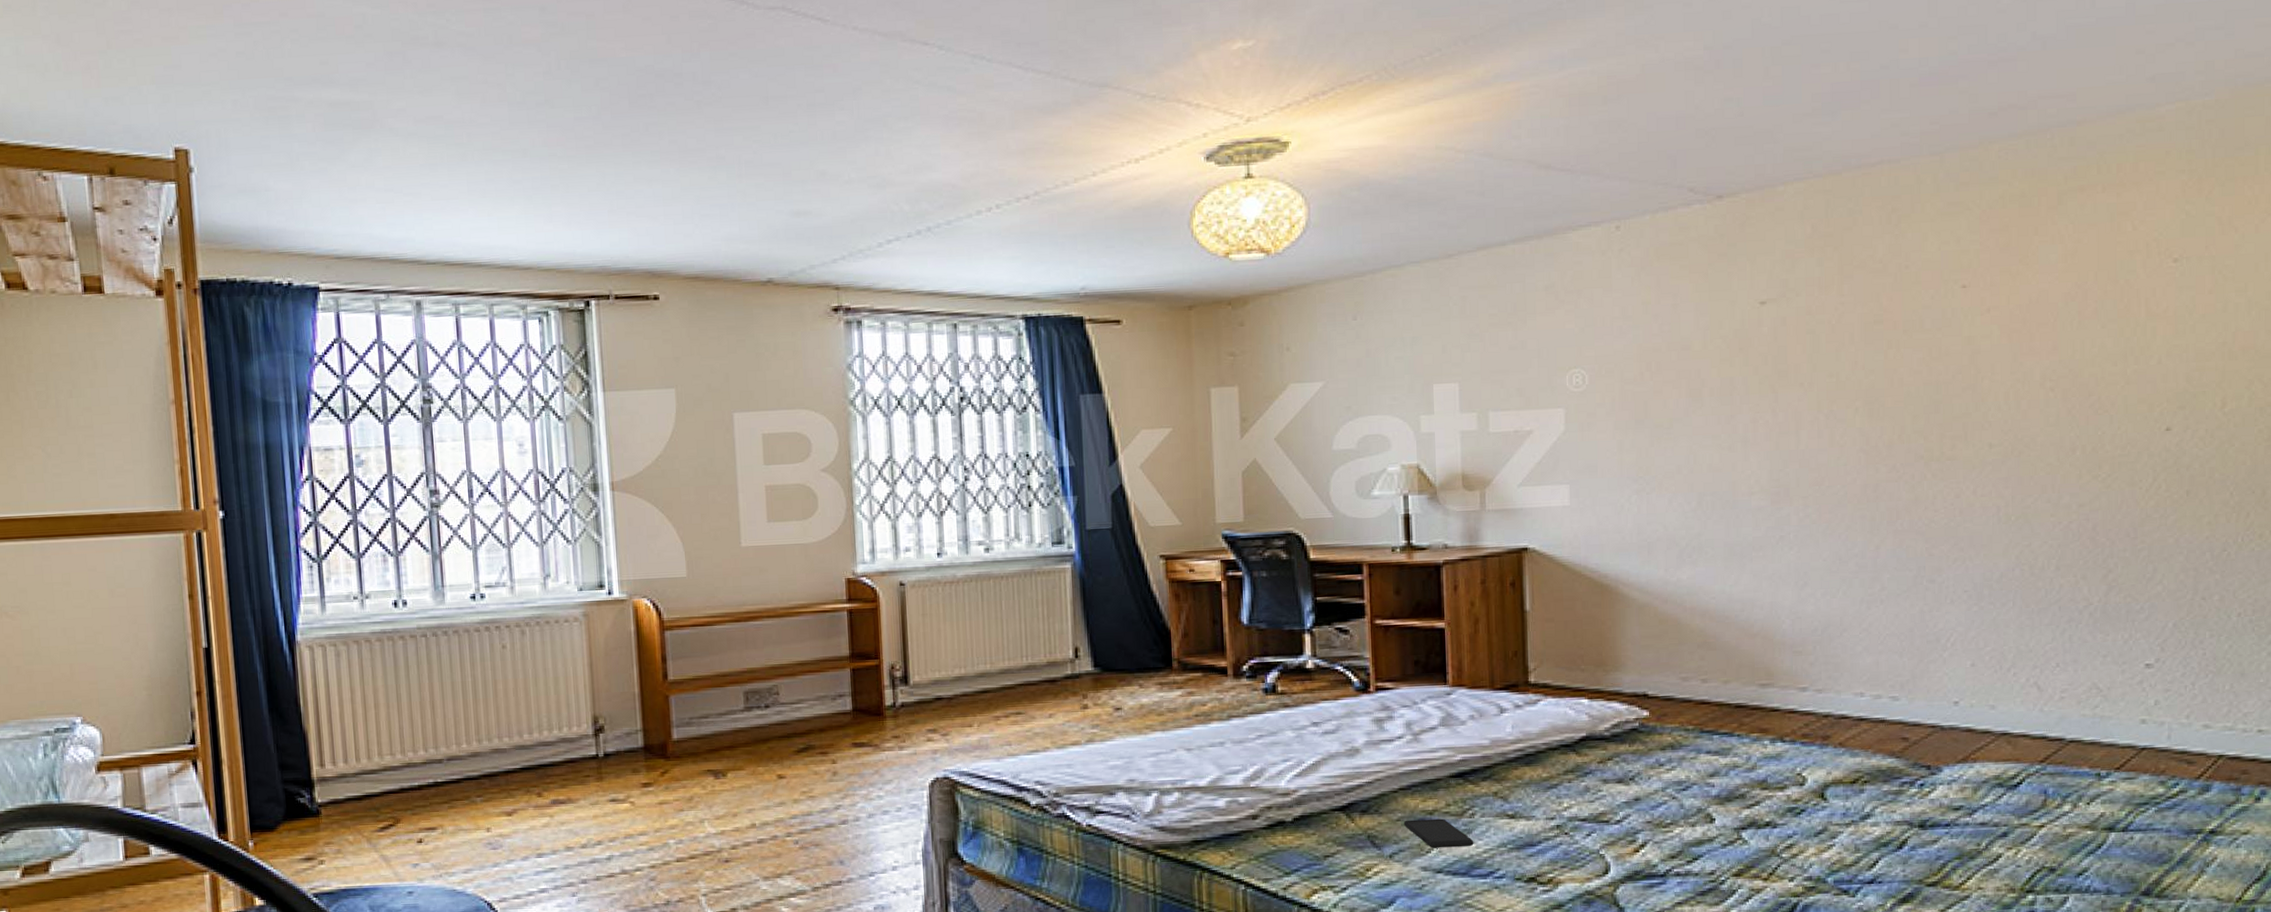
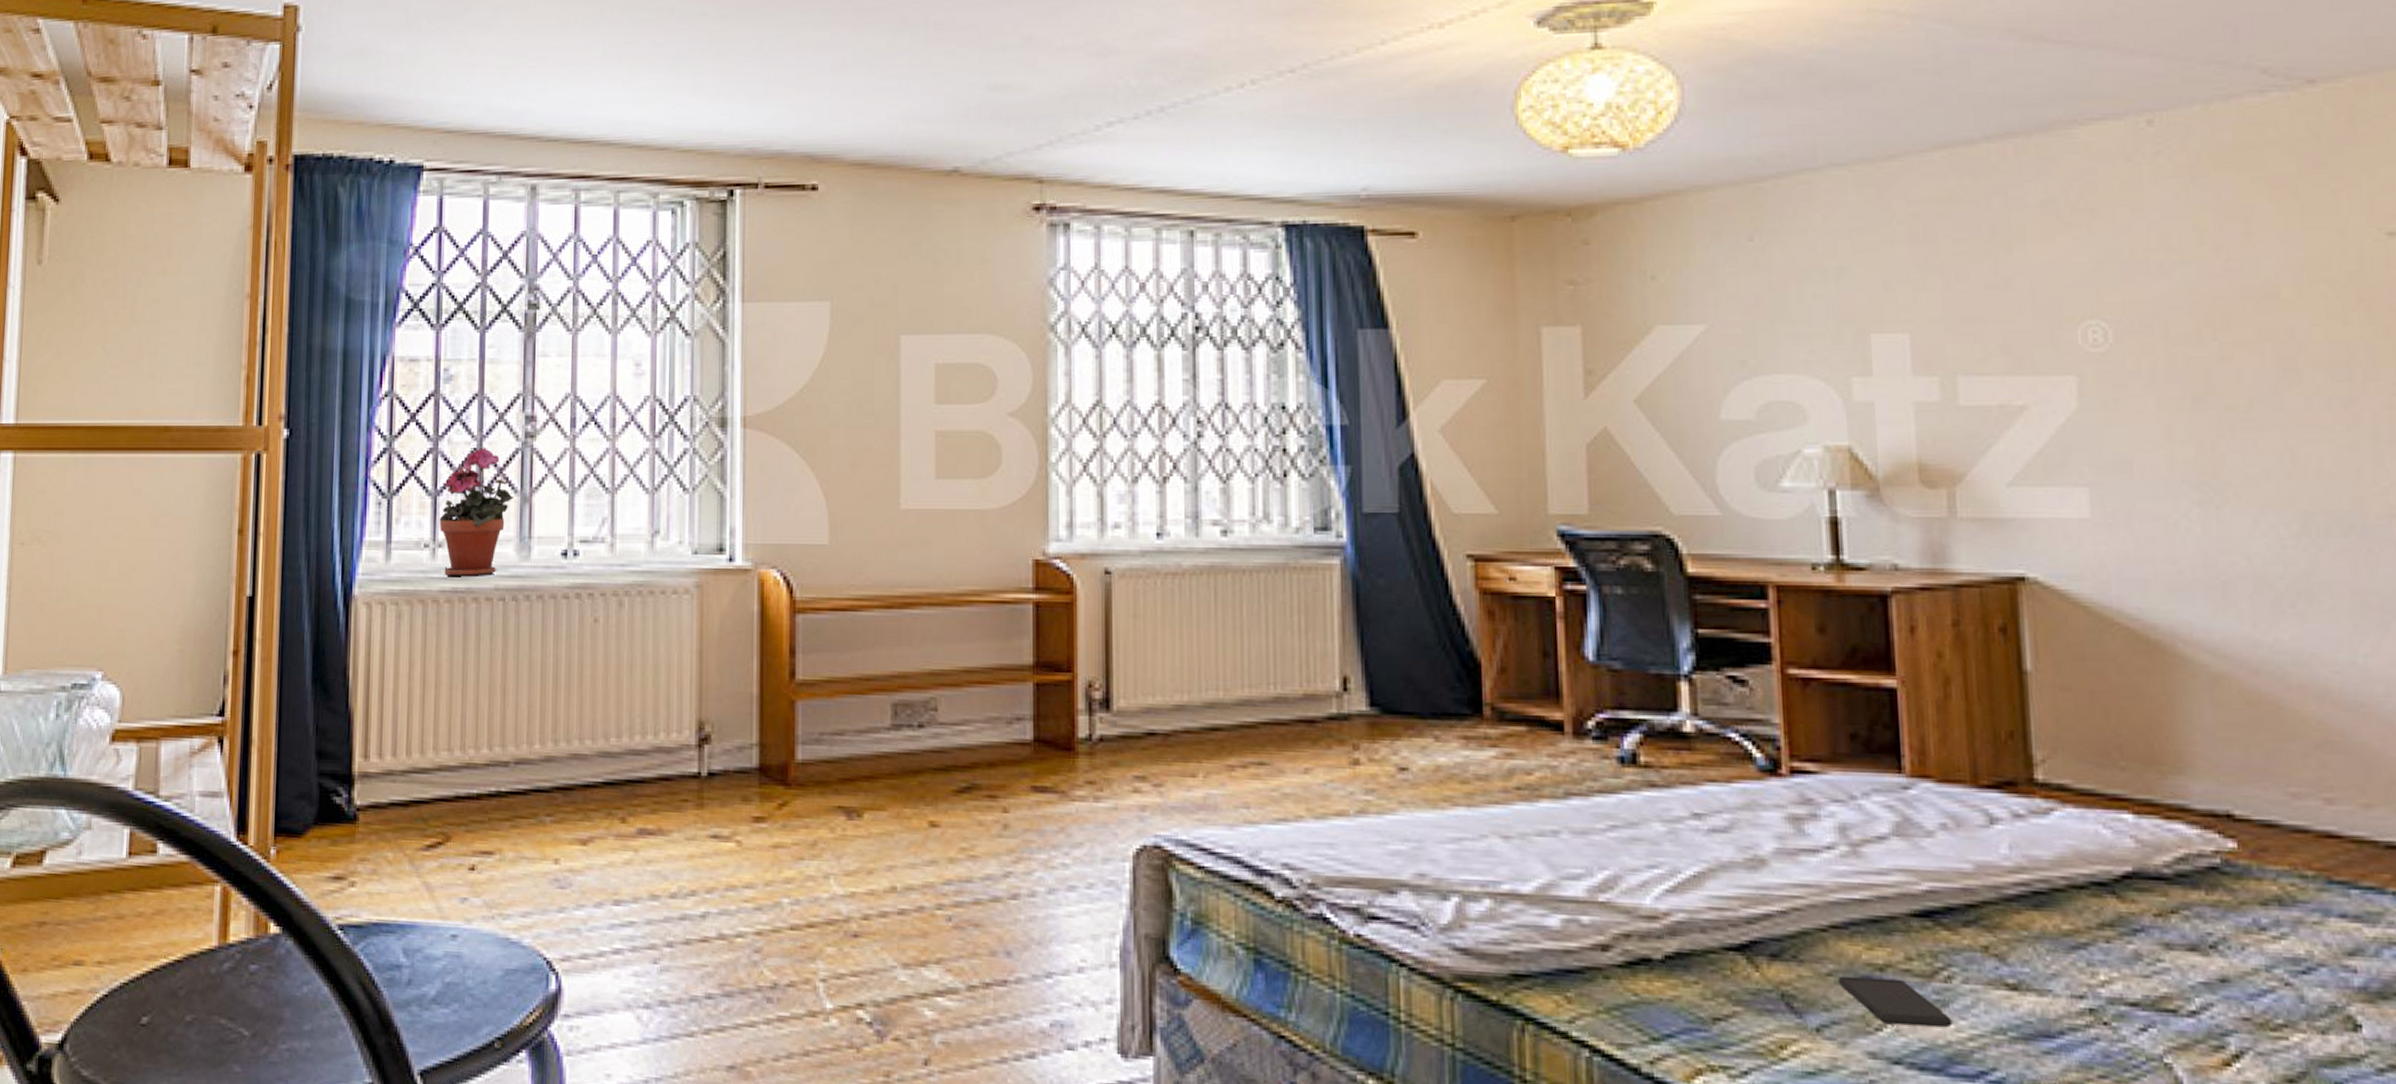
potted plant: none [364,517,426,621] -> present [439,448,514,578]

